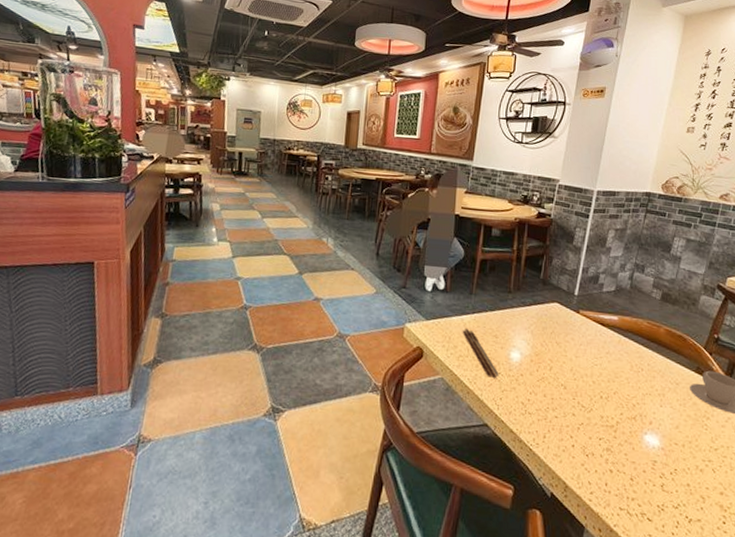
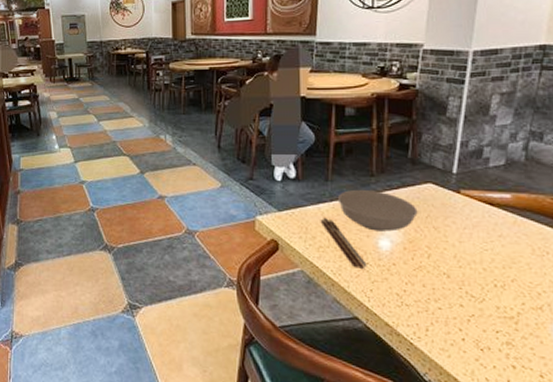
bowl: none [479,303,545,345] -> present [337,189,418,232]

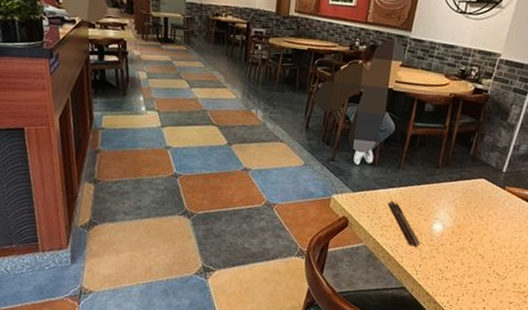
bowl: present [337,189,418,232] -> none [405,178,469,217]

